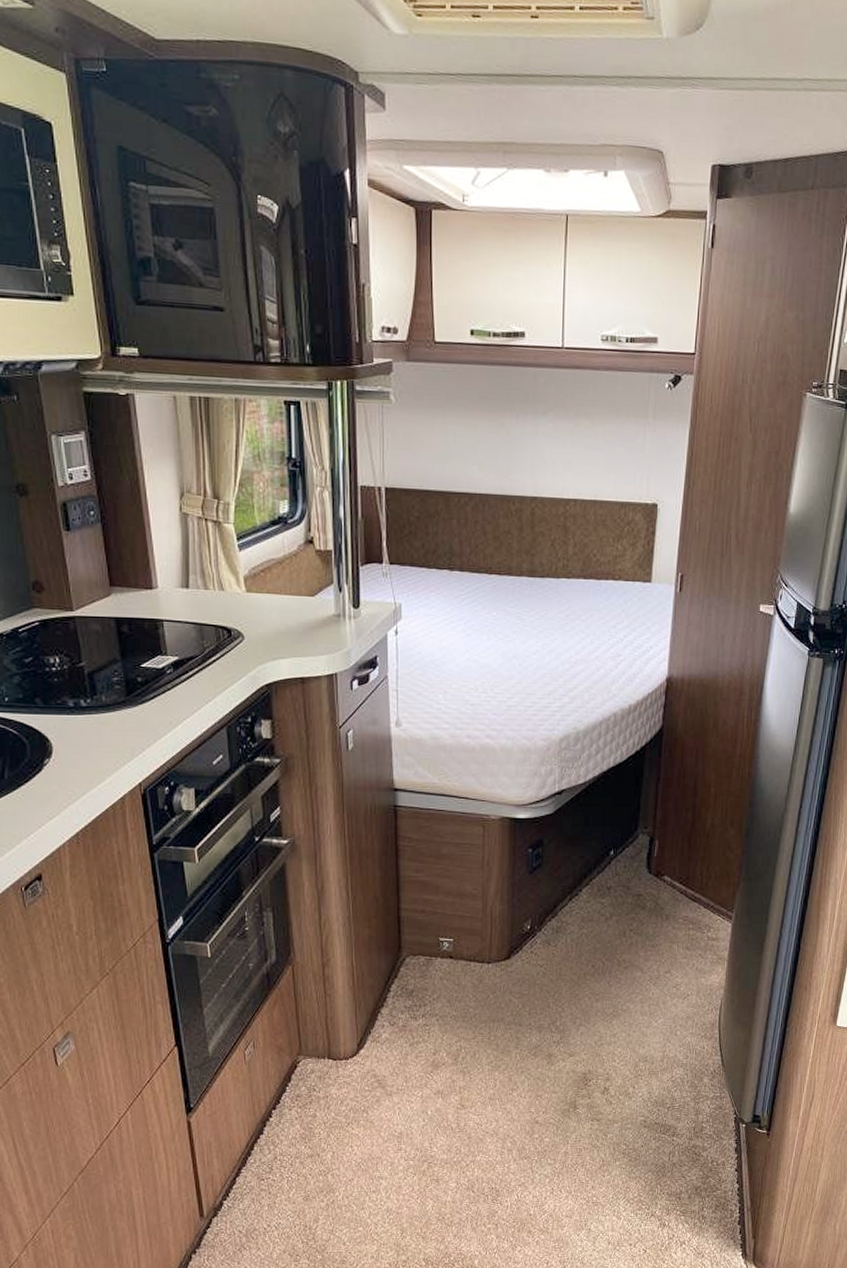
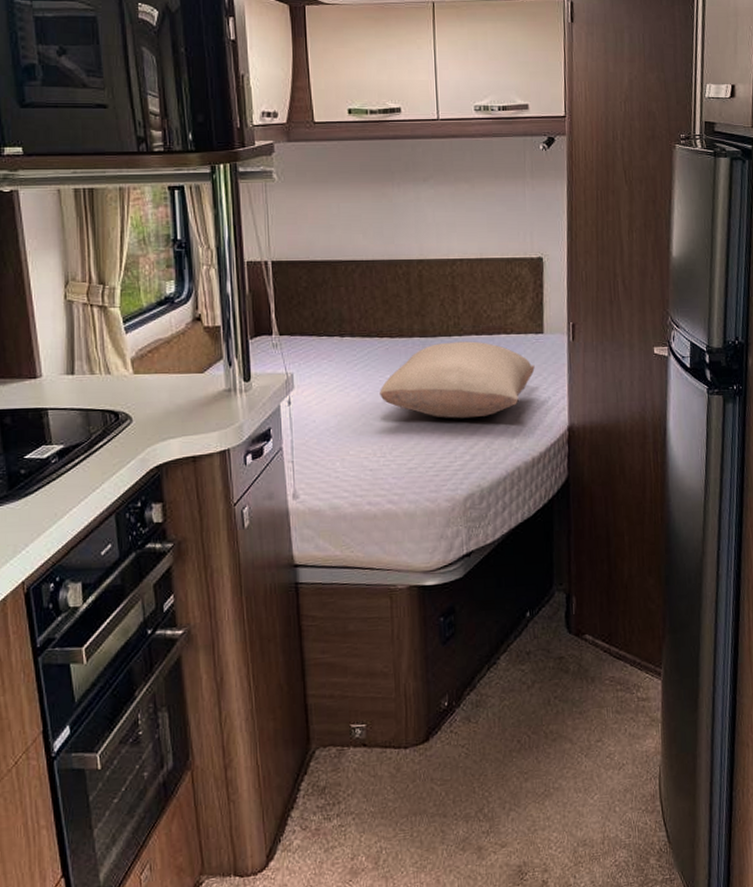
pillow: none [485,584,640,662] -> present [379,341,535,419]

